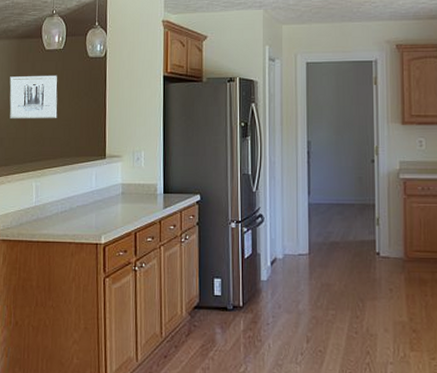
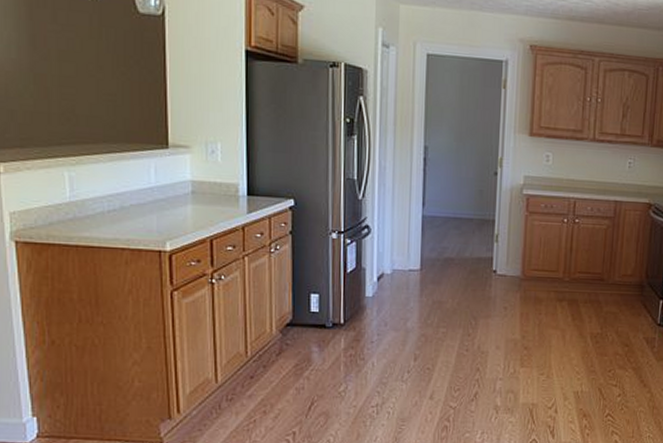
wall art: present [9,76,58,120] -> none [18,26,96,90]

